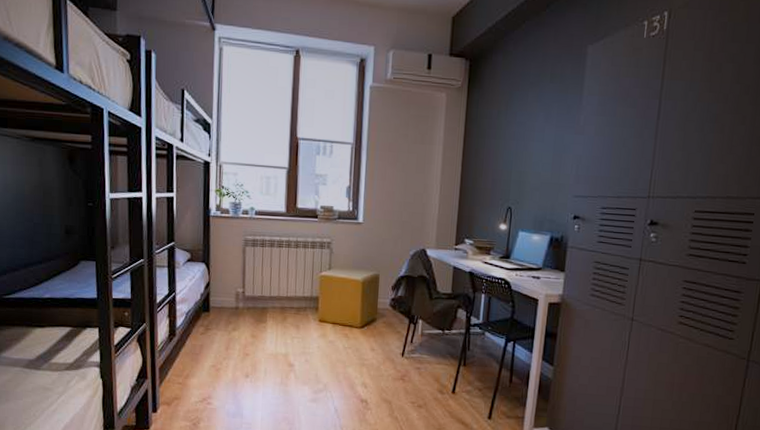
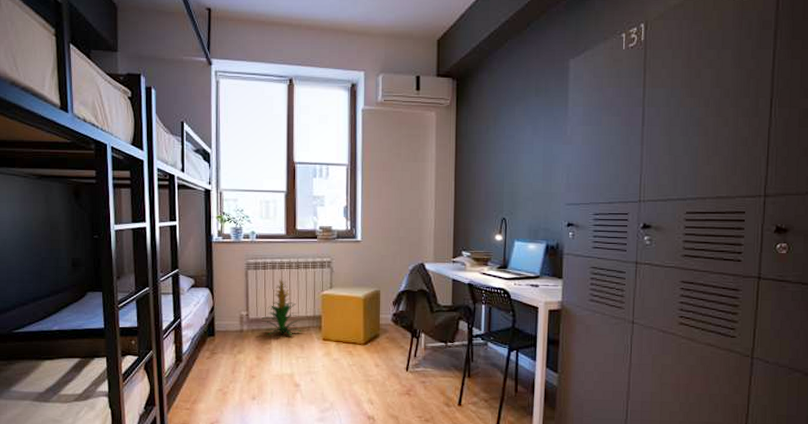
indoor plant: none [258,255,298,316] -> present [262,277,302,336]

